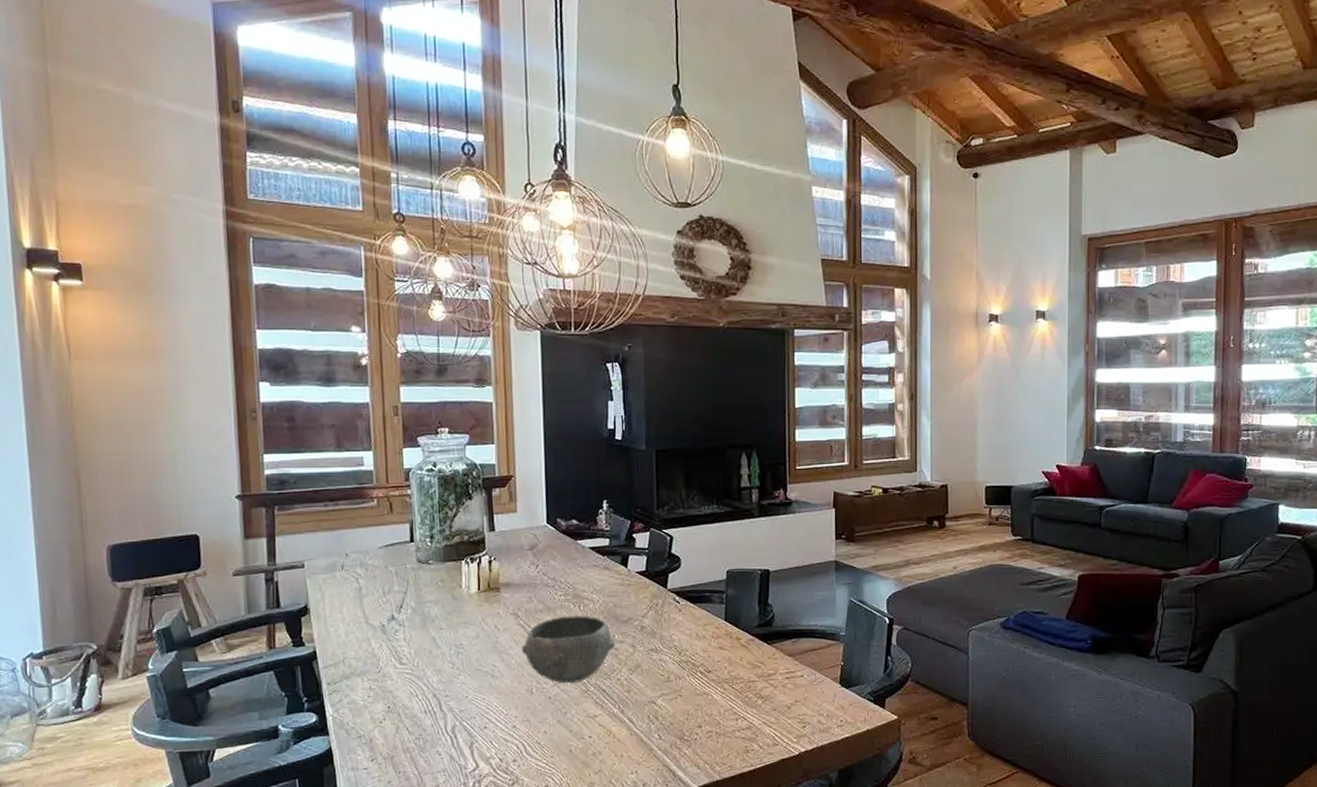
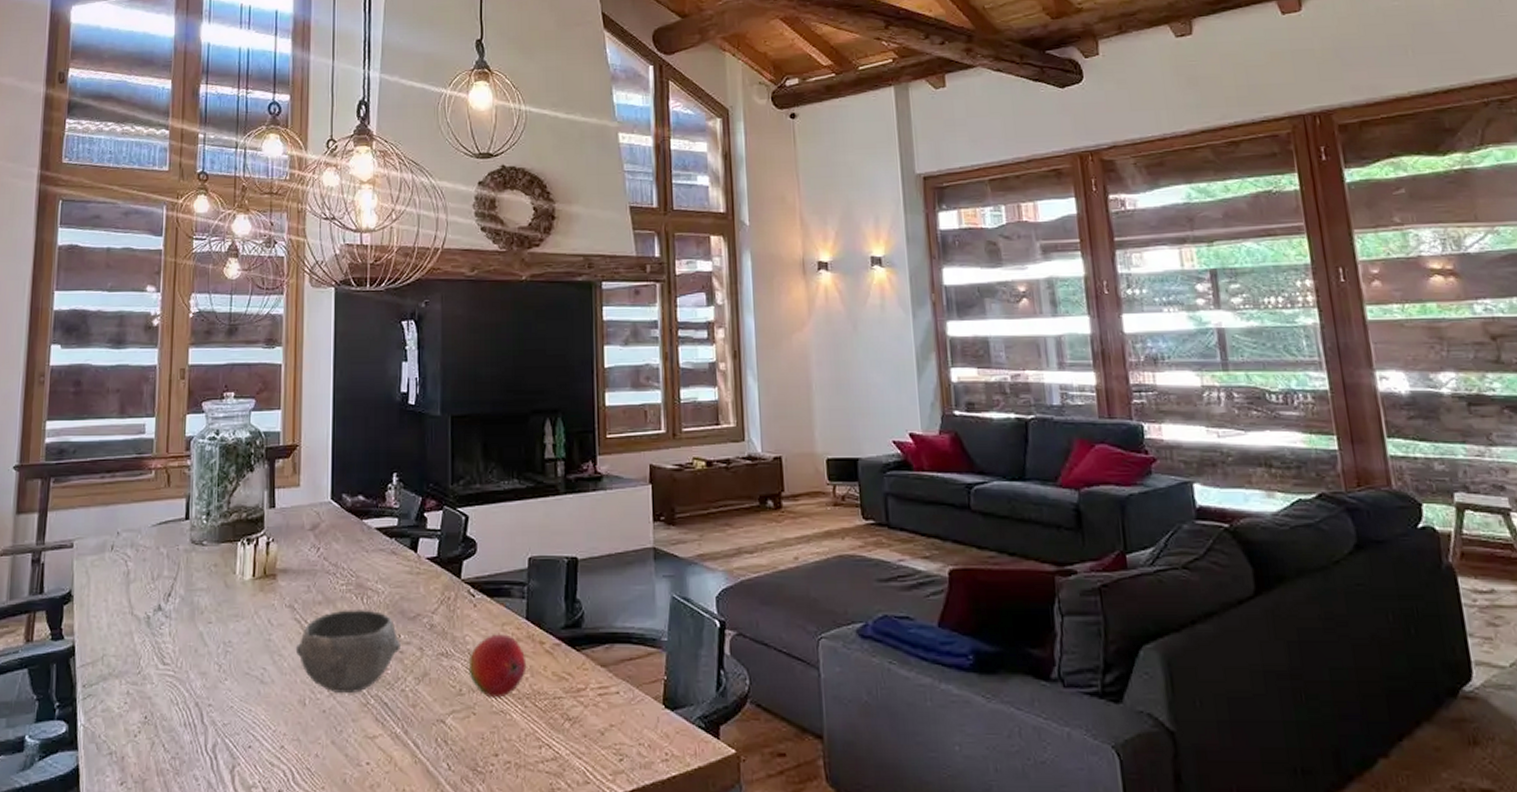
fruit: none [675,633,725,683] -> present [468,634,527,698]

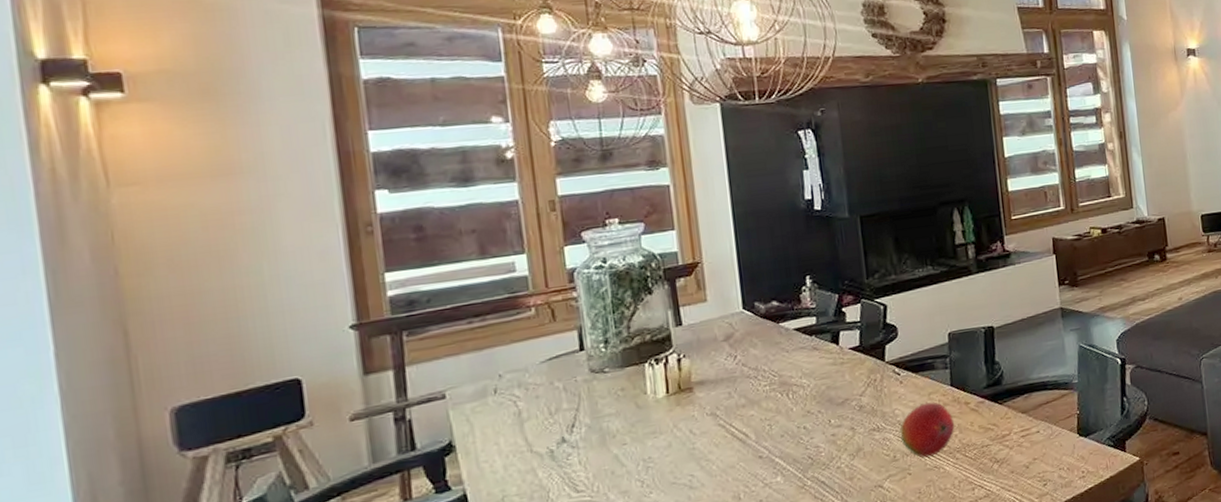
bowl: present [295,610,400,693] -> none [723,403,832,483]

